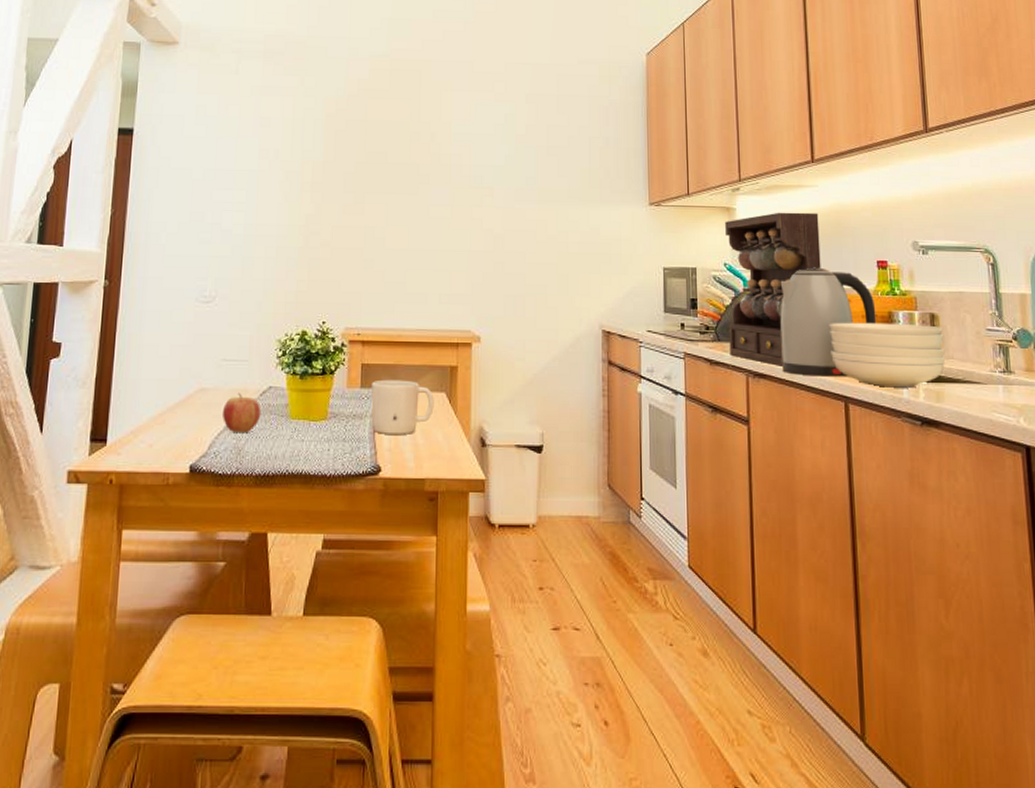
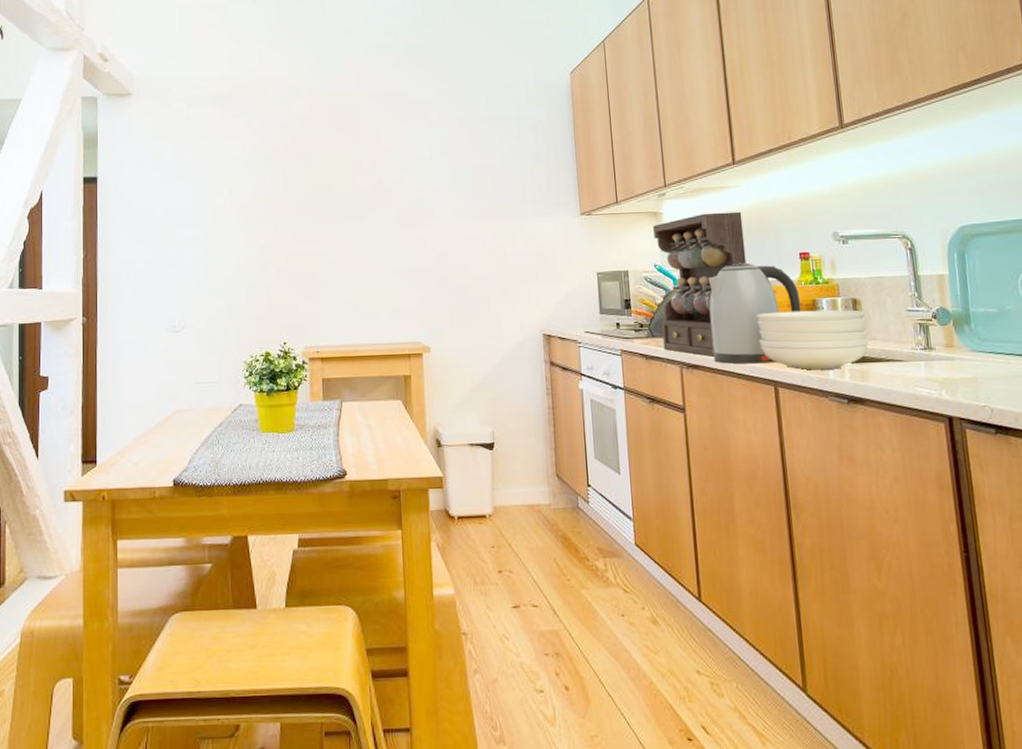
fruit: present [222,393,261,434] -> none [198,412,234,448]
mug: present [371,379,434,434] -> none [333,391,392,441]

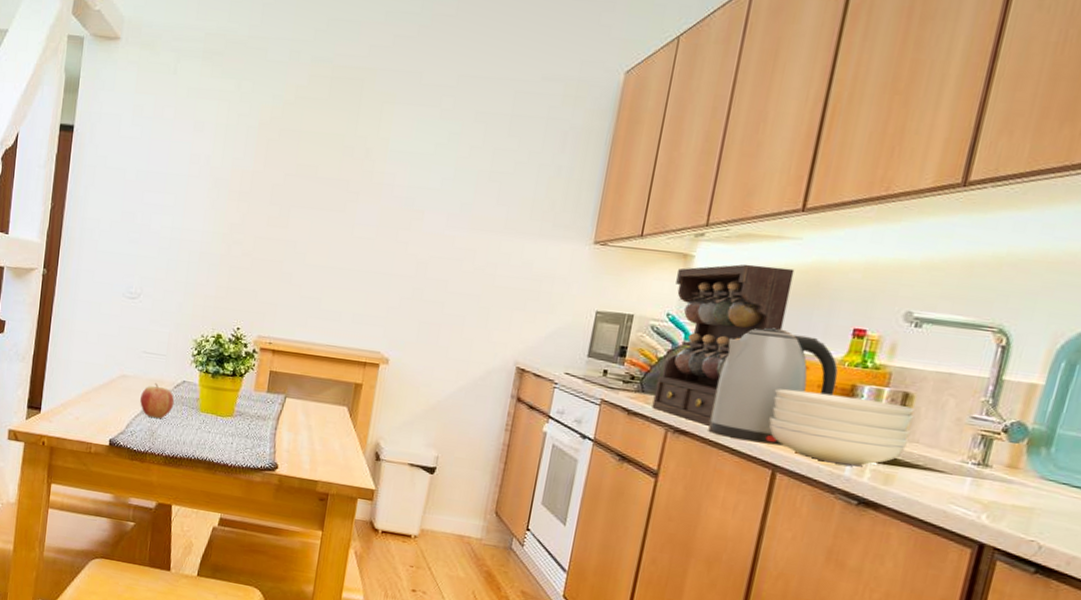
fruit: none [198,412,234,448] -> present [139,383,175,419]

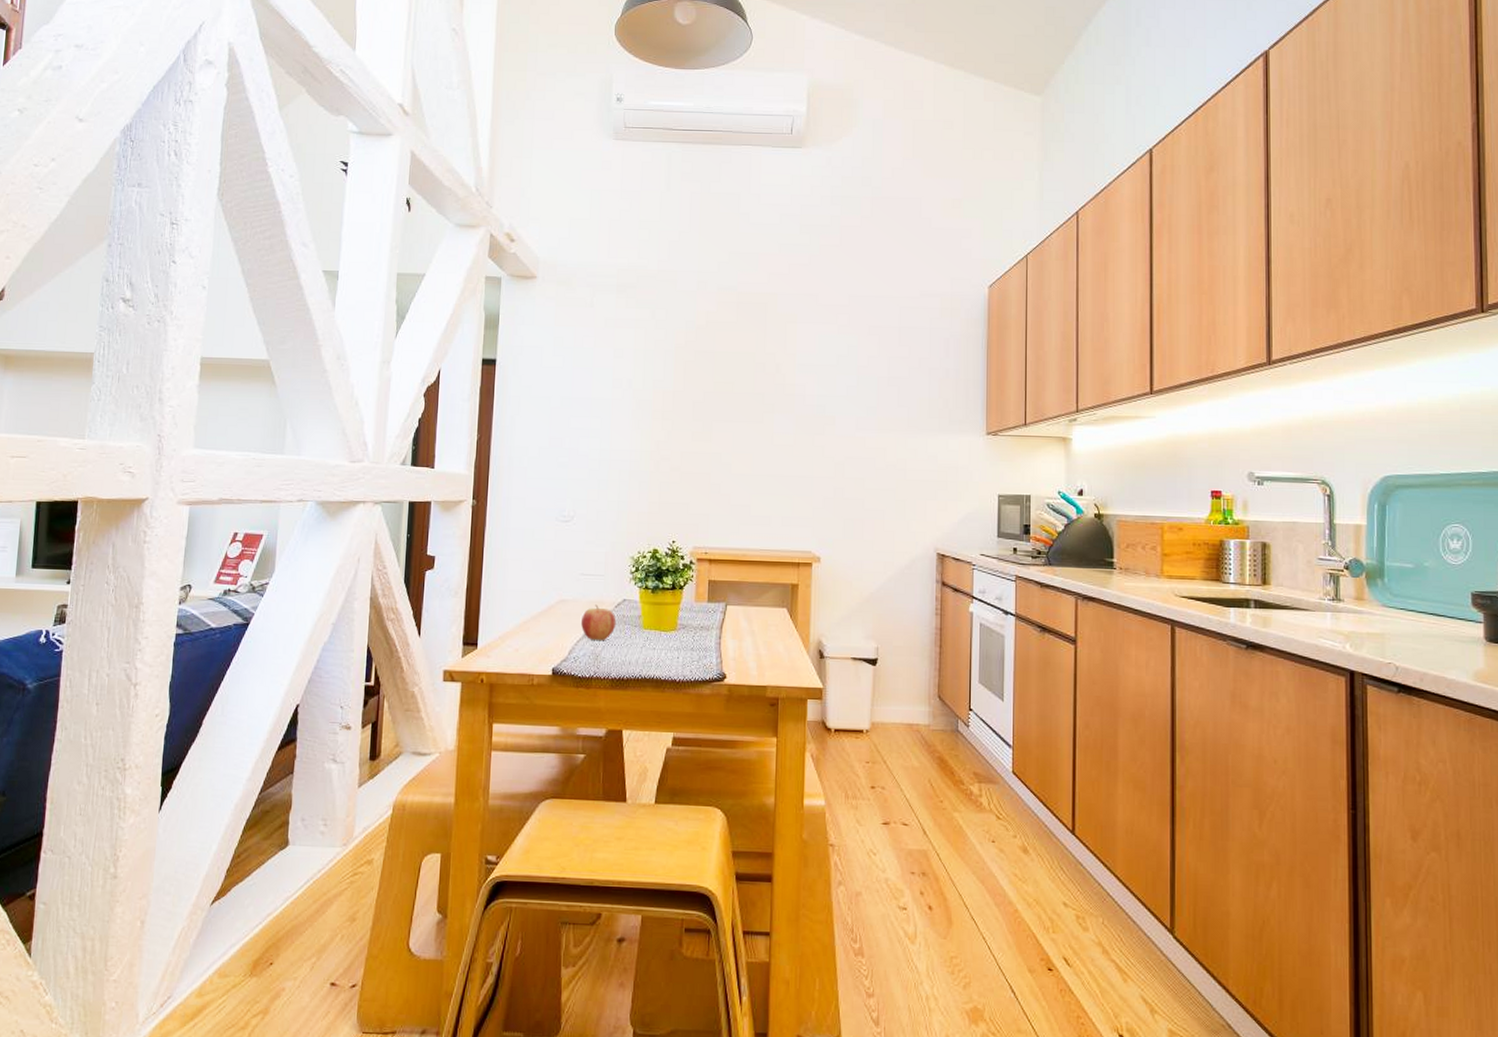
spice rack: present [652,264,795,426] -> none [1060,442,1155,590]
kettle: present [708,327,838,446] -> none [1110,496,1207,602]
bowl: present [768,388,915,467] -> none [1159,549,1275,613]

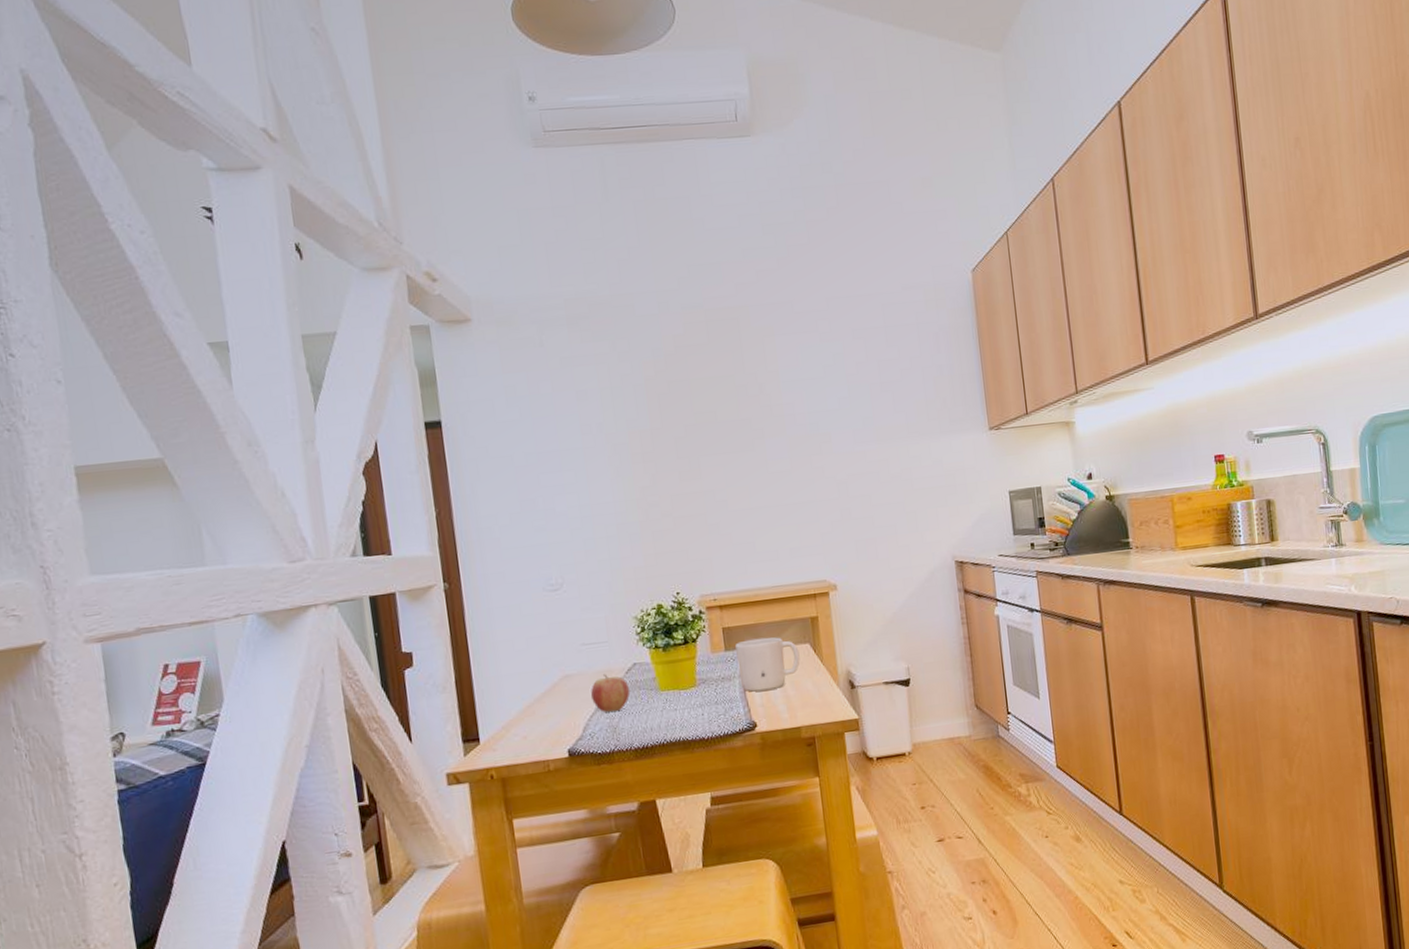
mug: none [717,595,776,646] -> present [735,637,800,692]

